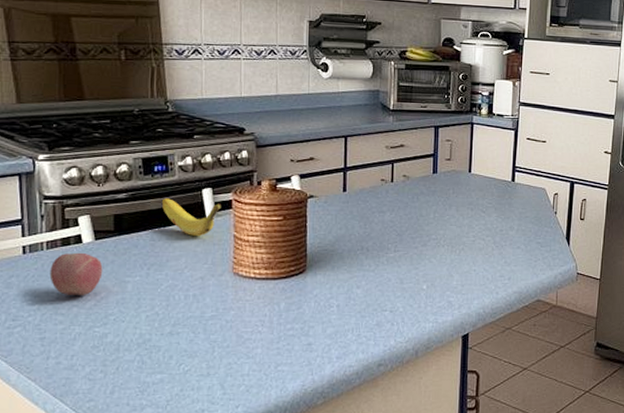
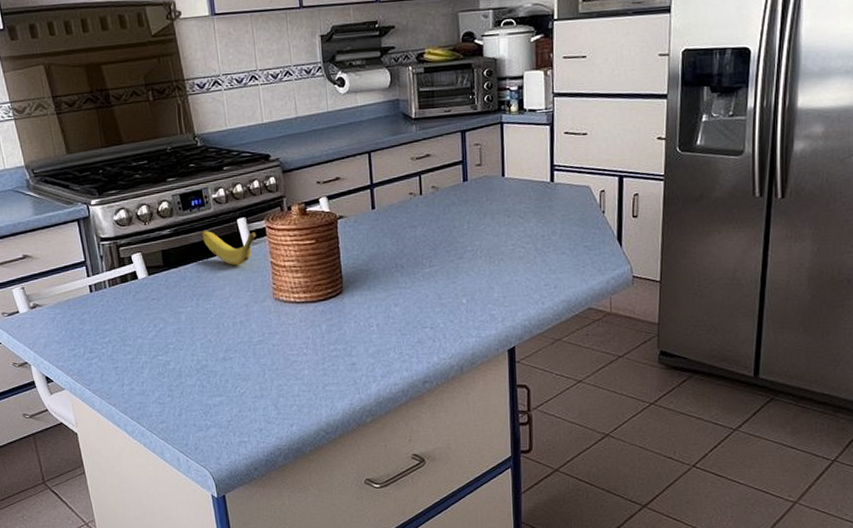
apple: present [49,252,103,295] -> none [114,288,159,328]

